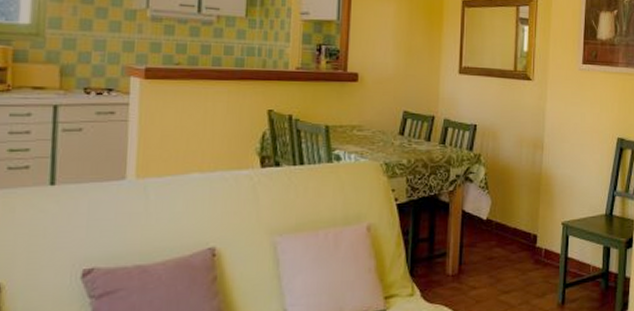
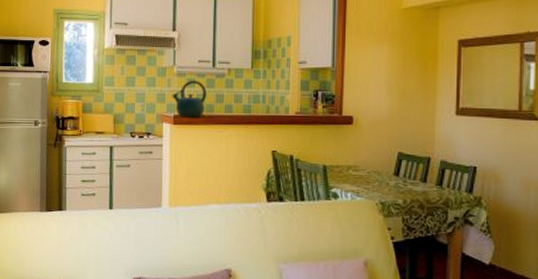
kettle: none [143,26,189,73] -> present [172,80,207,119]

